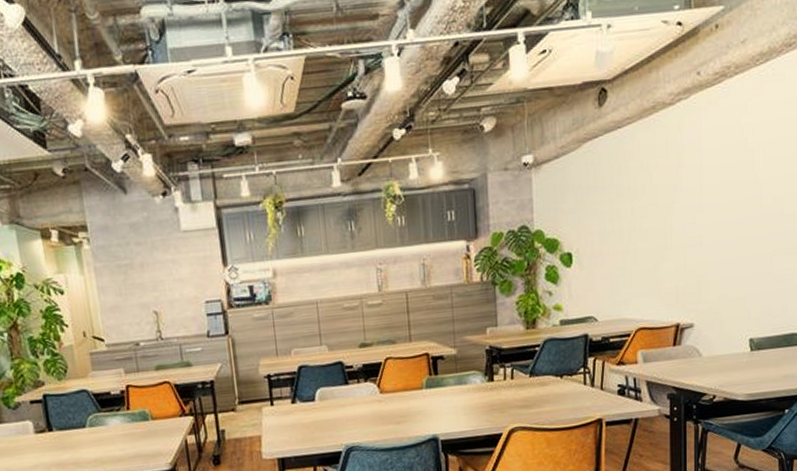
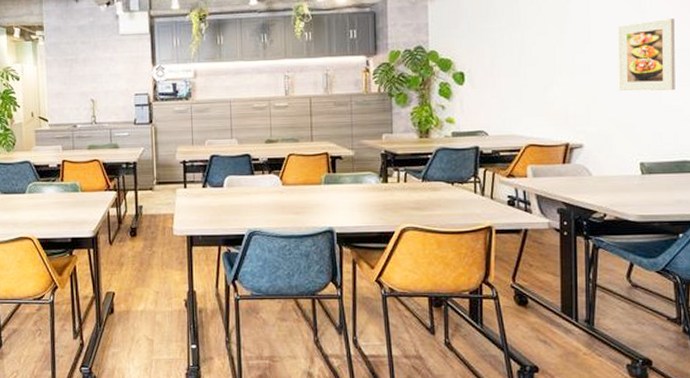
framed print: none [729,180,787,263] -> present [617,18,675,91]

